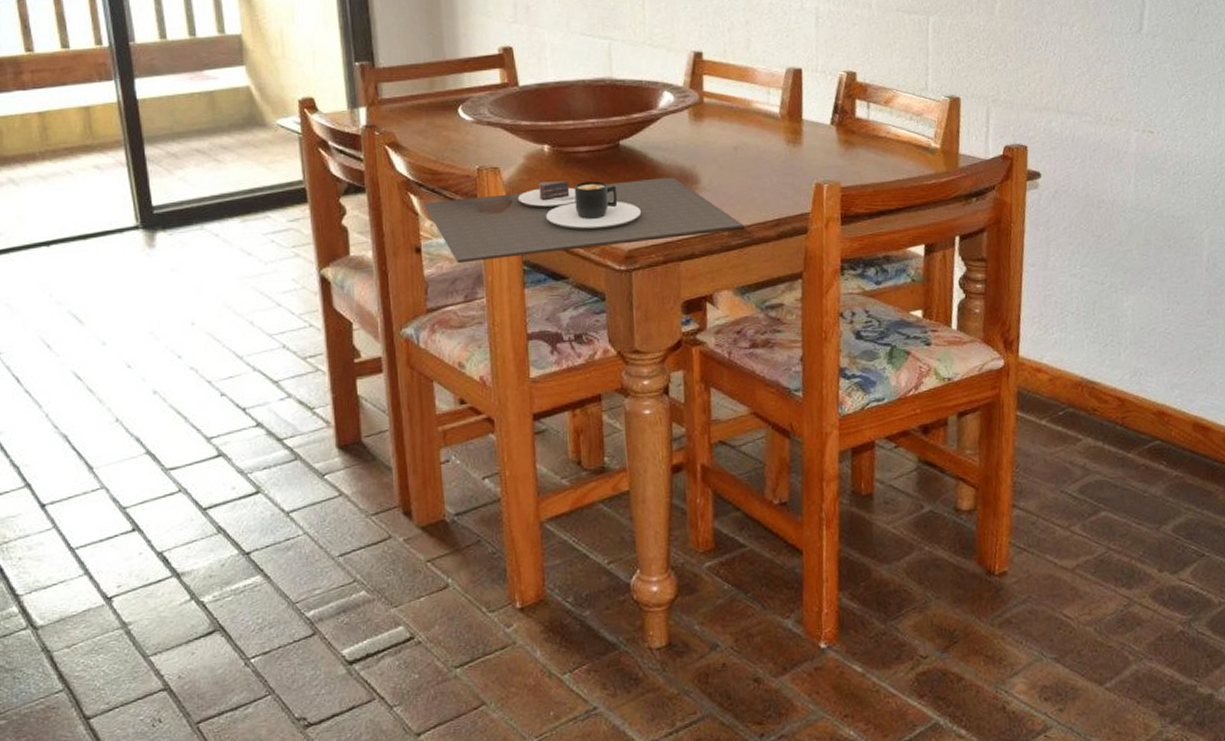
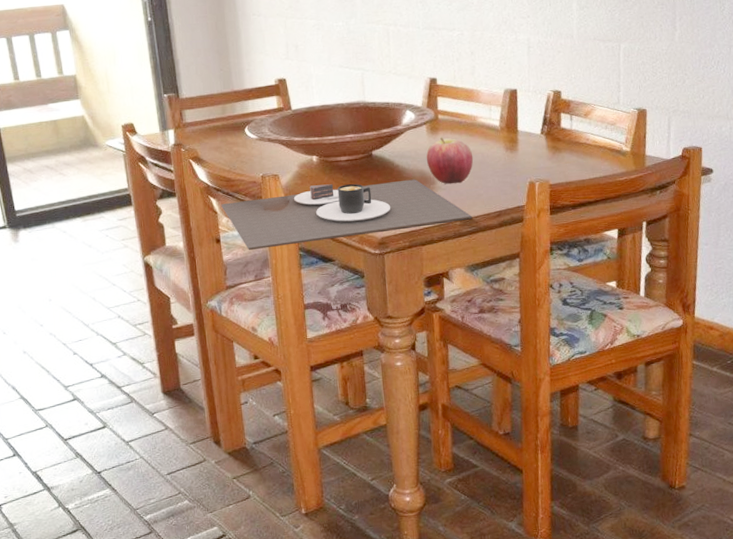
apple: none [687,125,747,185] -> present [426,137,474,184]

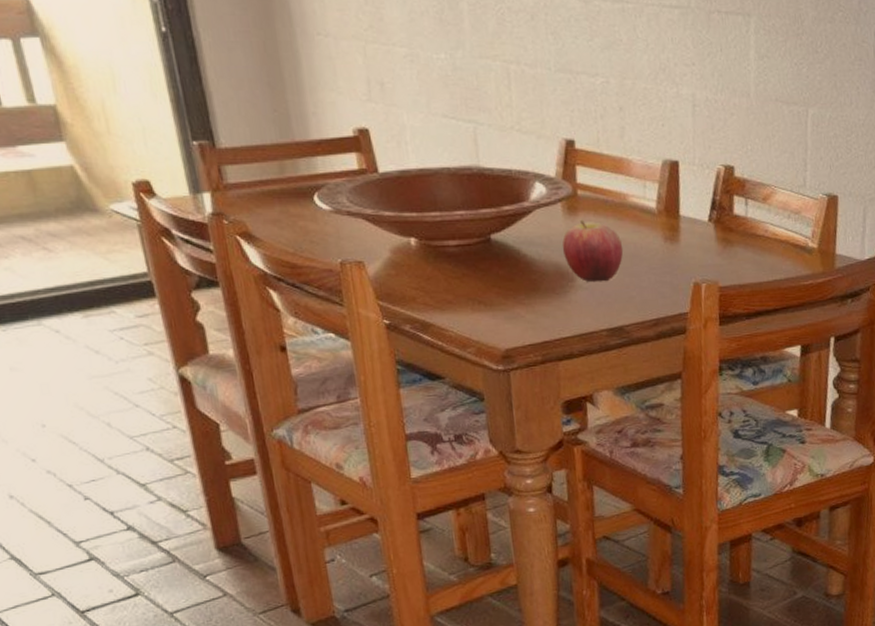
place setting: present [221,179,473,251] -> none [285,274,623,363]

